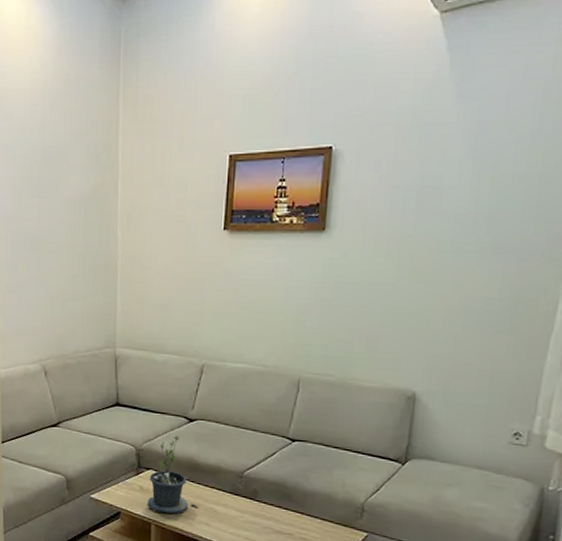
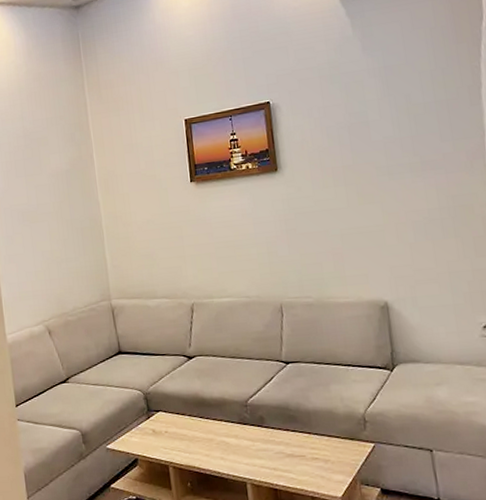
potted plant: present [147,436,199,514] -> none [160,374,212,455]

